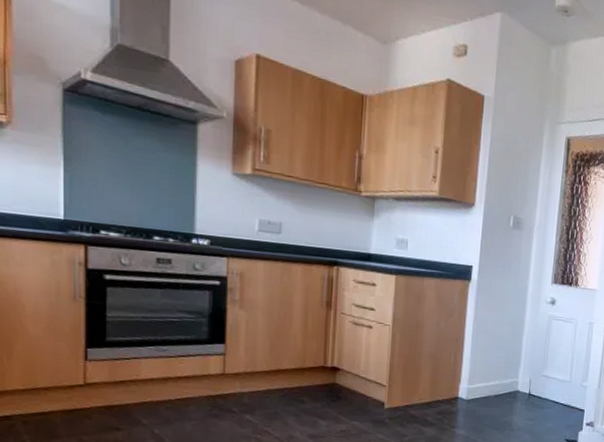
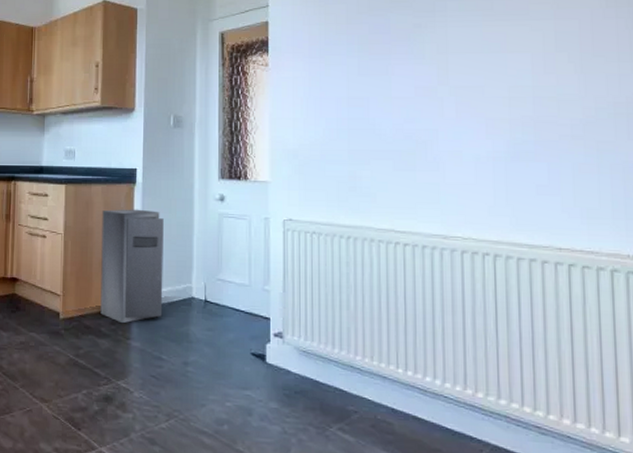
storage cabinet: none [427,304,496,414] -> present [100,209,164,324]

